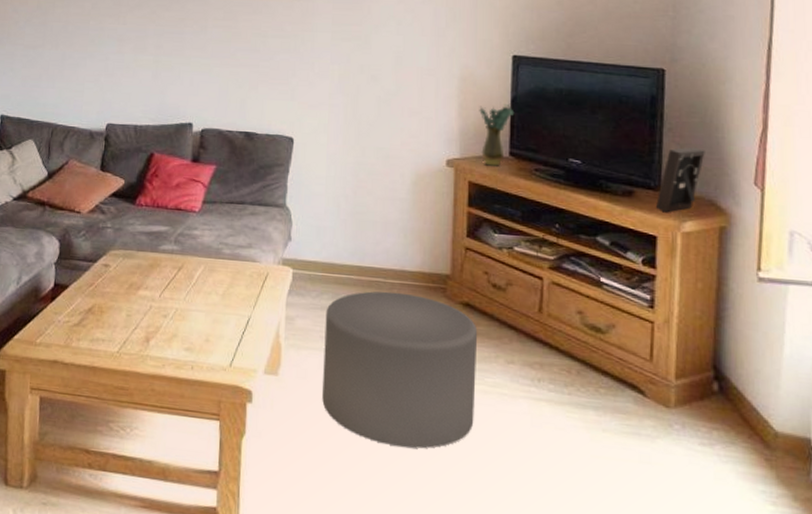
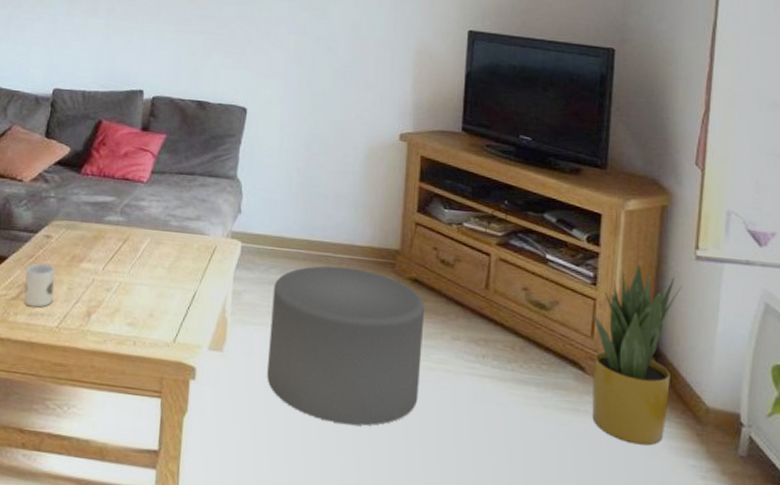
mug: none [85,291,115,334] -> present [24,263,56,308]
vase: present [479,102,515,166] -> none [434,77,468,142]
planter: none [650,286,744,470] -> present [592,264,682,445]
picture frame: present [655,147,705,213] -> none [601,126,650,191]

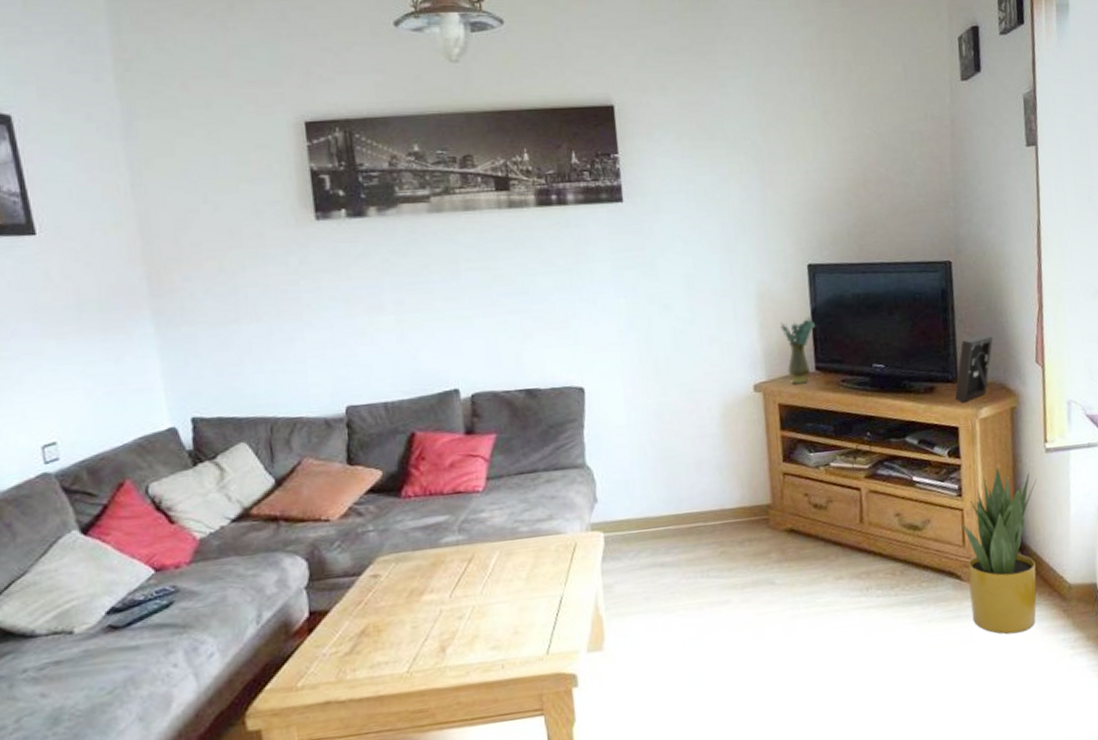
mug: present [24,263,56,308] -> none [355,606,397,658]
pouf: present [267,266,425,426] -> none [646,532,811,691]
vase: none [434,77,468,142] -> present [780,314,816,384]
picture frame: none [601,126,650,191] -> present [954,334,993,403]

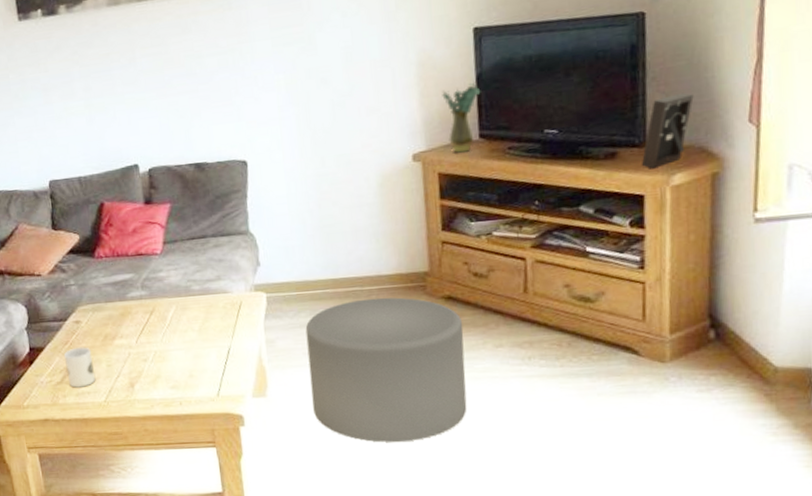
mug: none [355,606,397,658] -> present [63,347,96,388]
pouf: none [646,532,811,691] -> present [305,297,467,442]
planter: present [961,467,1037,634] -> none [642,239,740,414]

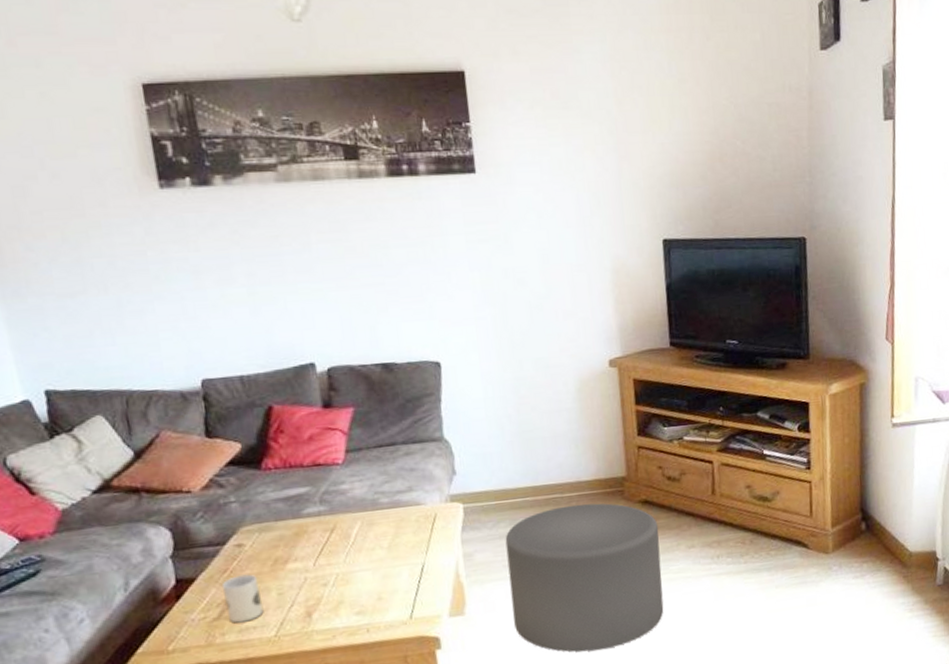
vase: present [442,80,481,153] -> none [635,290,671,360]
picture frame: present [641,92,694,169] -> none [805,311,845,379]

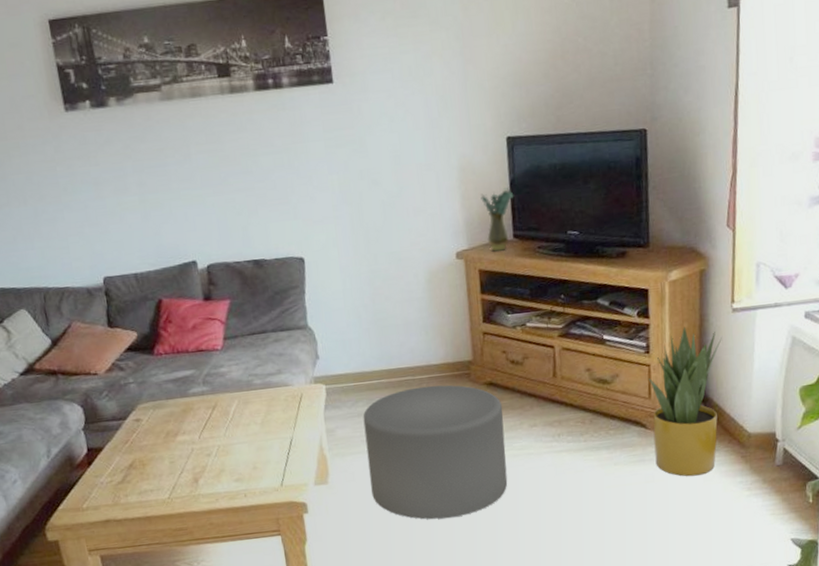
mug: present [221,574,264,623] -> none [124,445,159,487]
vase: none [635,290,671,360] -> present [480,185,514,252]
planter: none [809,442,882,599] -> present [648,327,722,476]

